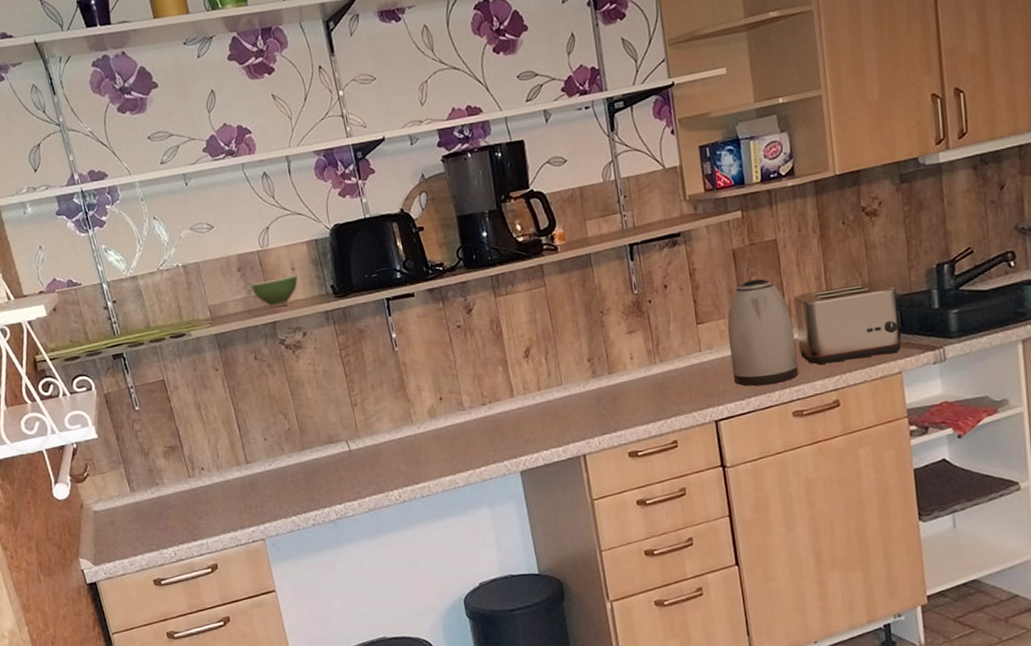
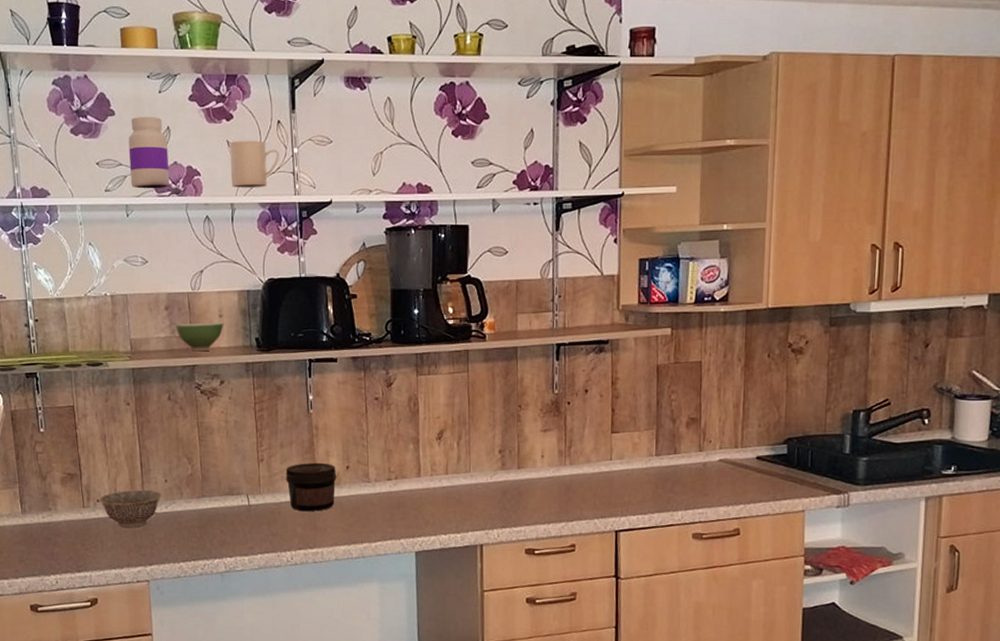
jar: none [175,82,223,156] -> present [129,116,170,189]
bowl: none [203,450,264,491] -> present [99,489,162,527]
mug: none [274,89,326,140] -> present [228,140,279,188]
jar: none [380,398,433,449] -> present [285,462,337,511]
kettle: present [727,278,799,386] -> none [639,397,706,503]
toaster: present [794,281,903,365] -> none [707,417,816,492]

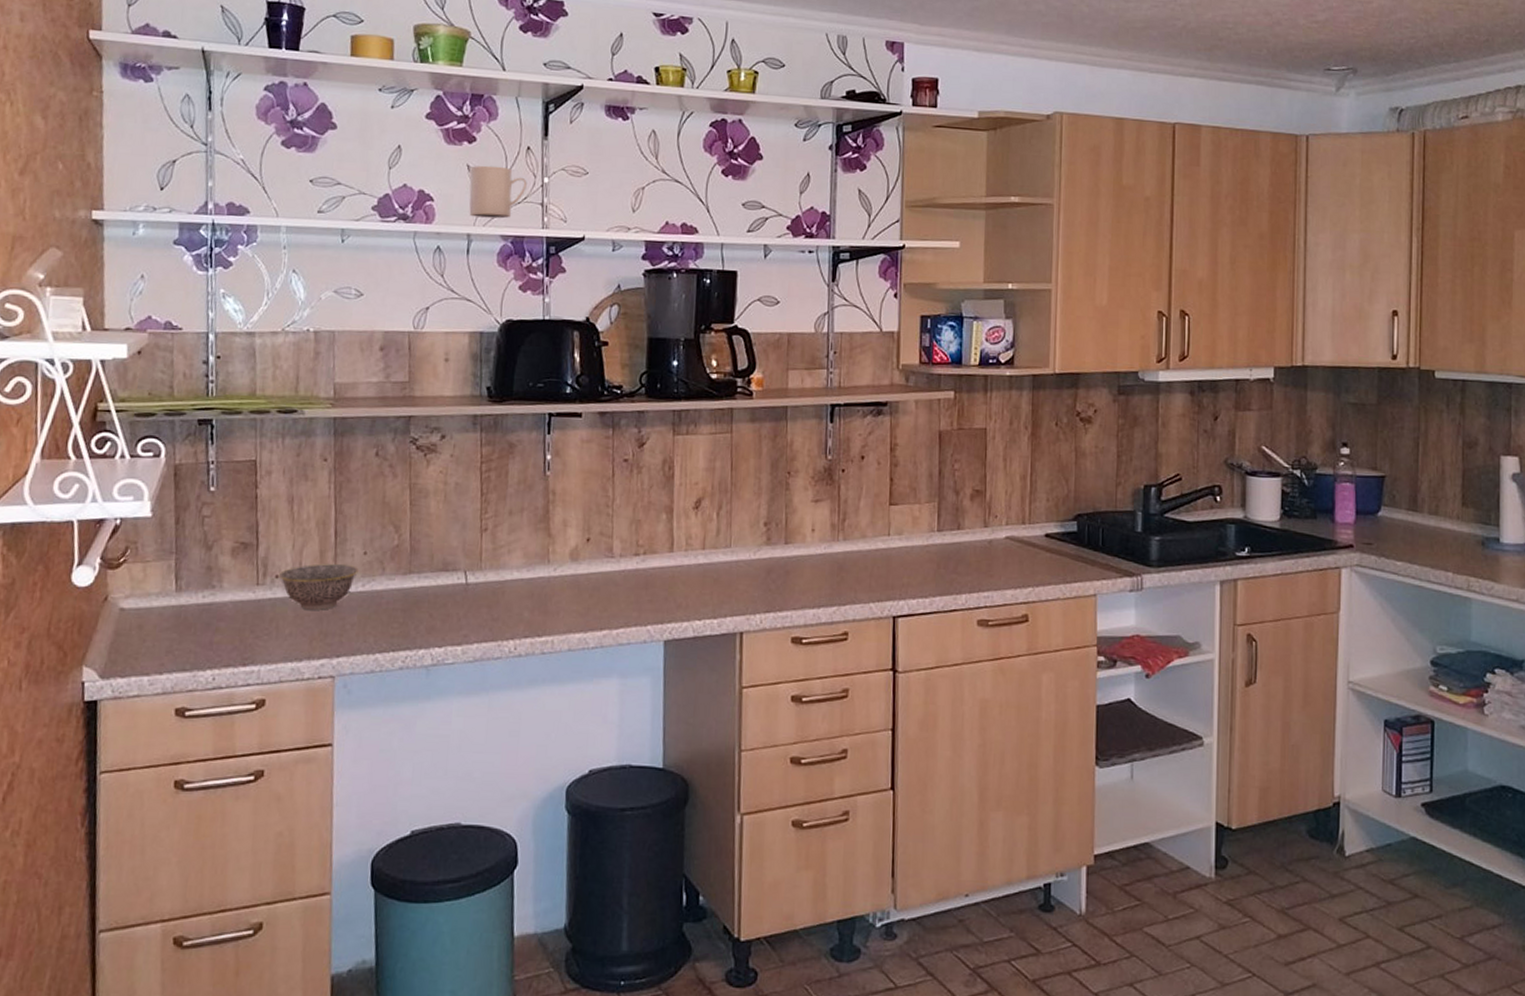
jar: present [129,116,170,189] -> none [349,132,398,214]
bowl: present [174,322,224,352] -> none [389,366,451,401]
jar: present [285,462,337,511] -> none [512,533,575,591]

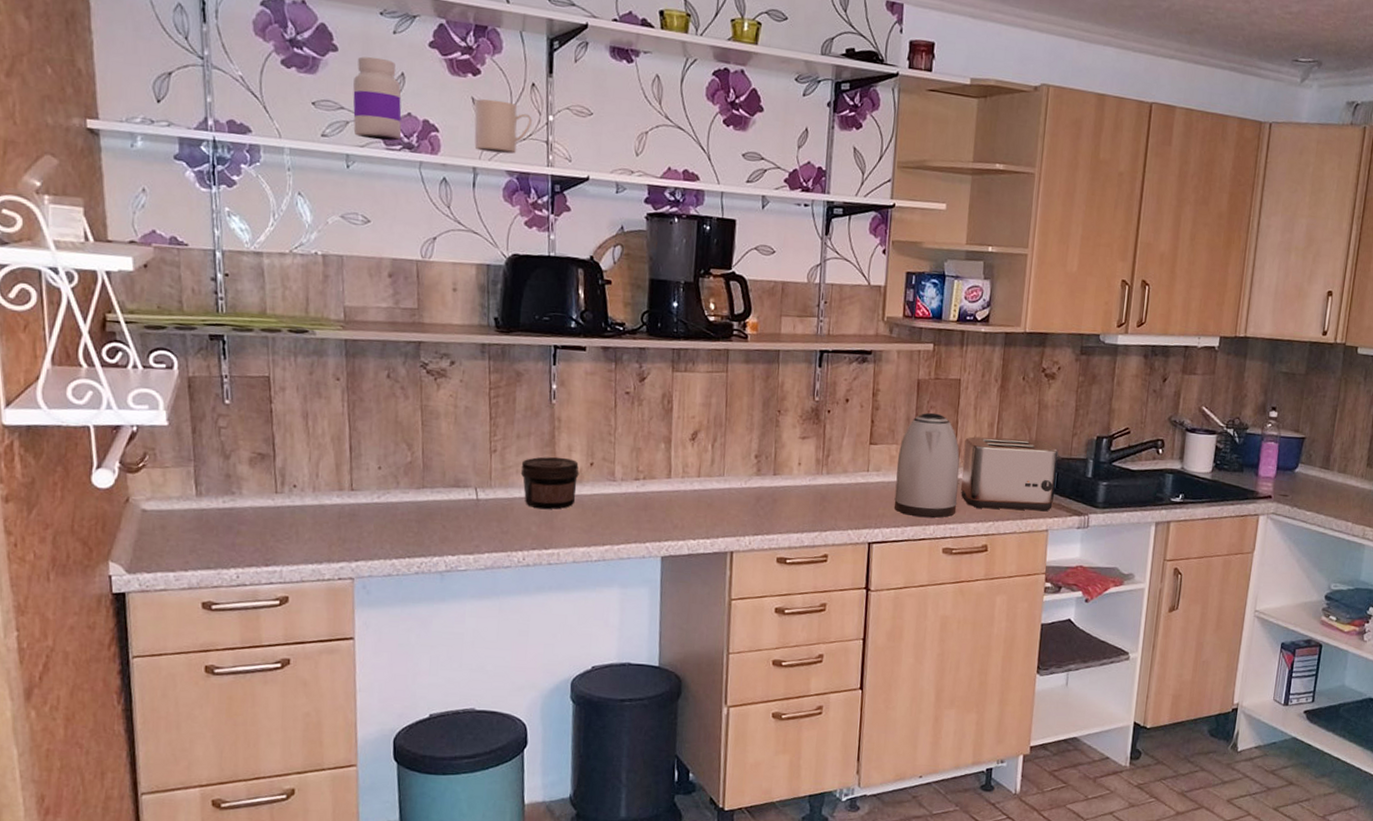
bowl: present [278,563,359,610] -> none [296,476,374,518]
jar: none [349,132,398,214] -> present [353,56,402,142]
jar: none [512,533,575,591] -> present [520,457,579,509]
kettle: none [919,466,992,585] -> present [894,412,960,518]
toaster: none [993,491,1107,573] -> present [960,436,1063,512]

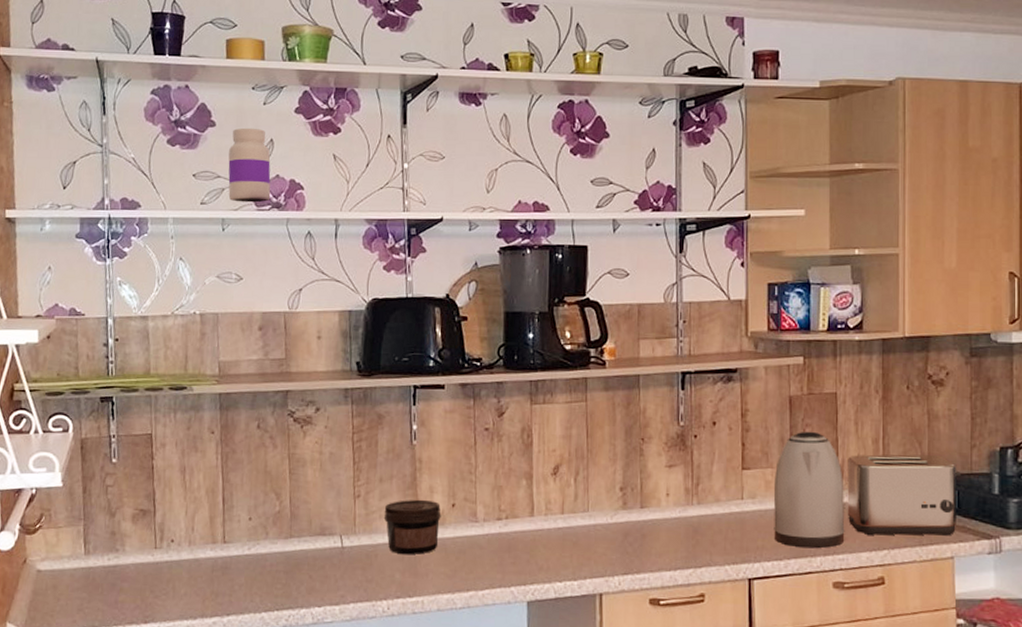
mug: present [473,99,532,155] -> none [335,154,389,204]

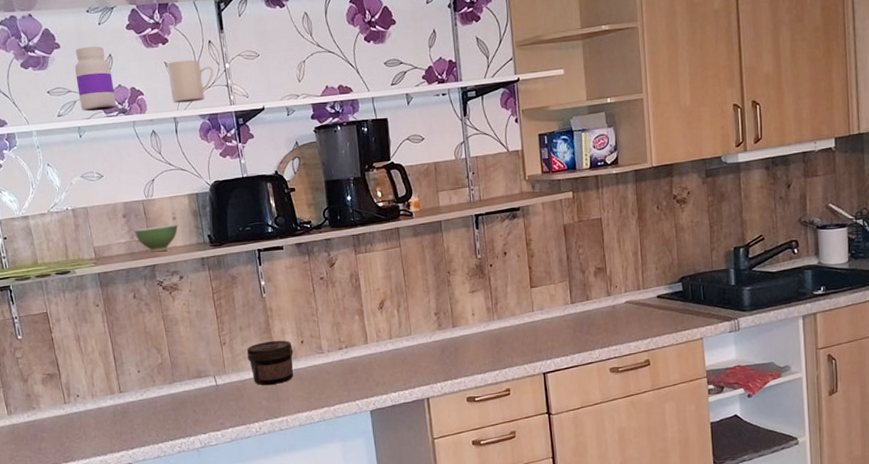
bowl: none [268,344,323,376] -> present [133,224,178,253]
mug: none [335,154,389,204] -> present [166,59,213,103]
kettle: present [773,431,845,548] -> none [557,251,617,344]
toaster: present [847,454,962,536] -> none [614,259,705,328]

